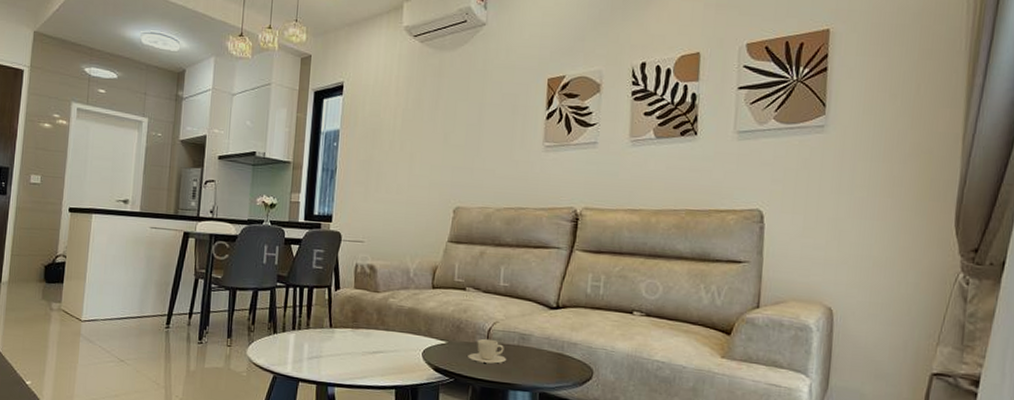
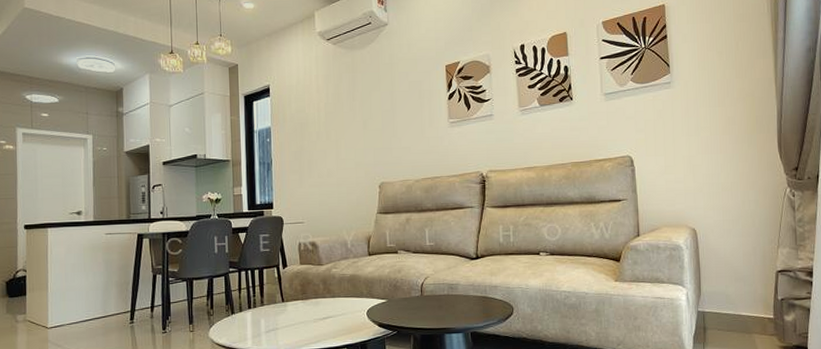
cup: present [468,339,507,364] -> none [406,293,440,314]

